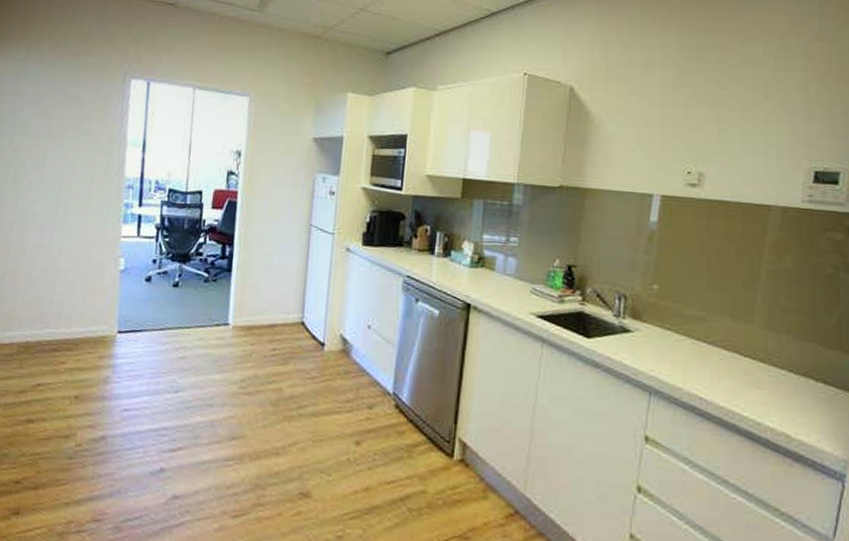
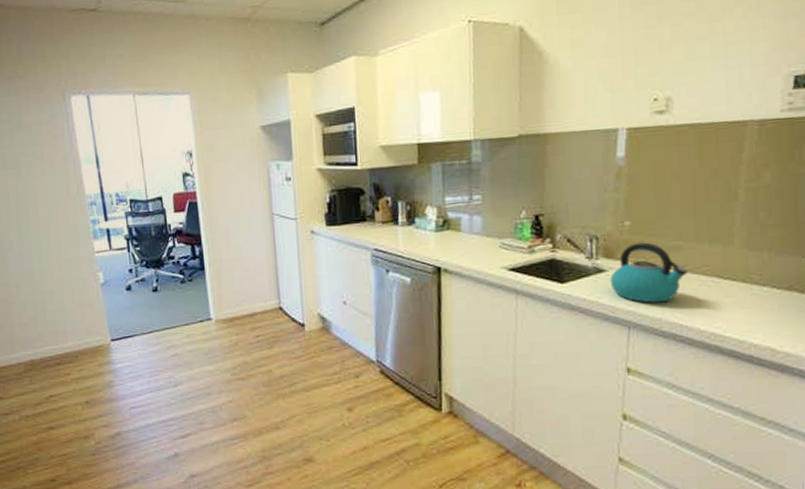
kettle: none [634,307,710,372] -> present [609,242,688,303]

